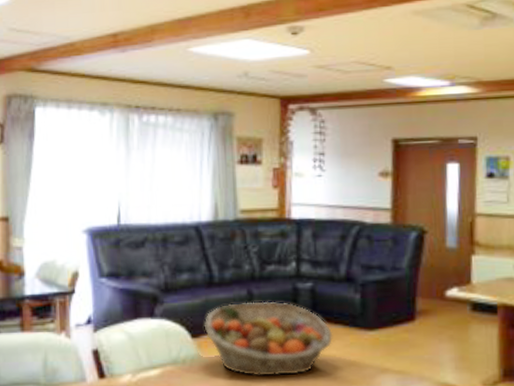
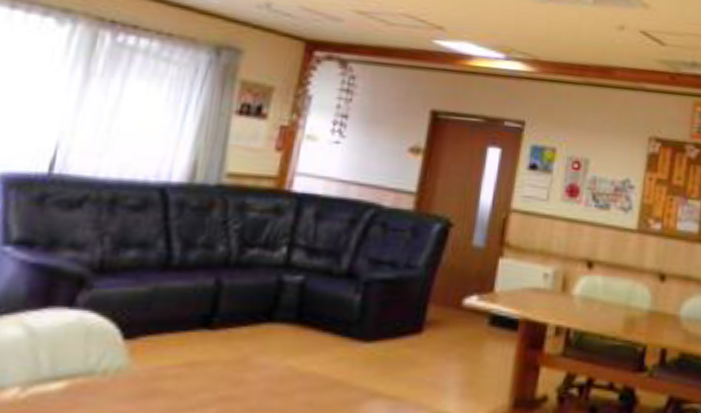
fruit basket: present [204,301,333,376] -> none [144,294,319,398]

